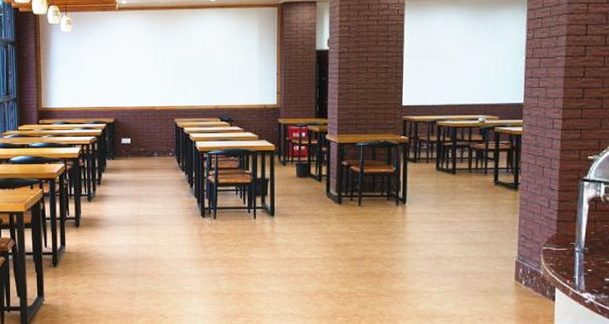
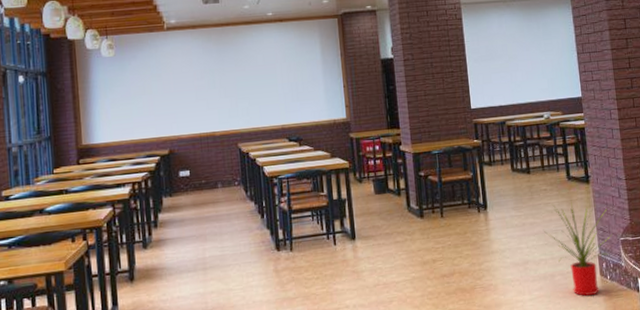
house plant: none [462,205,535,298] -> present [544,201,613,296]

